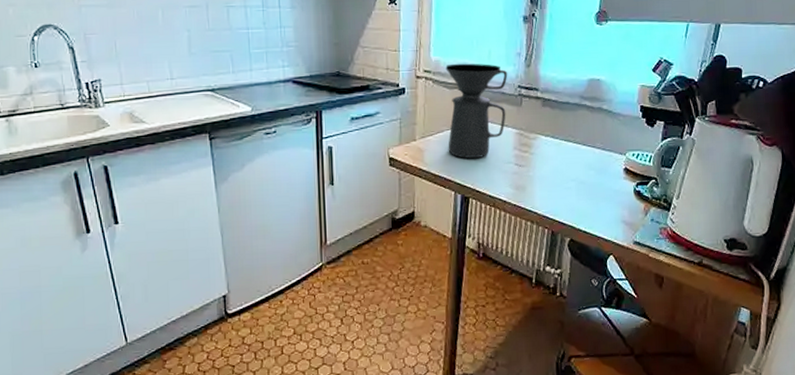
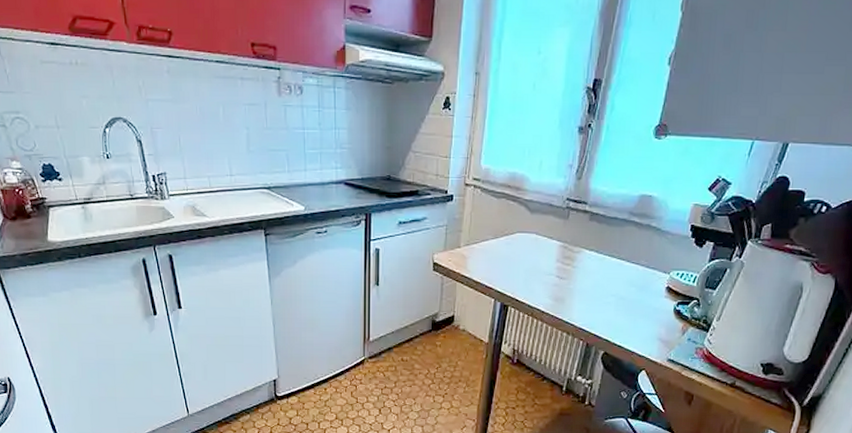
coffee maker: present [445,63,508,159] -> none [491,173,558,269]

